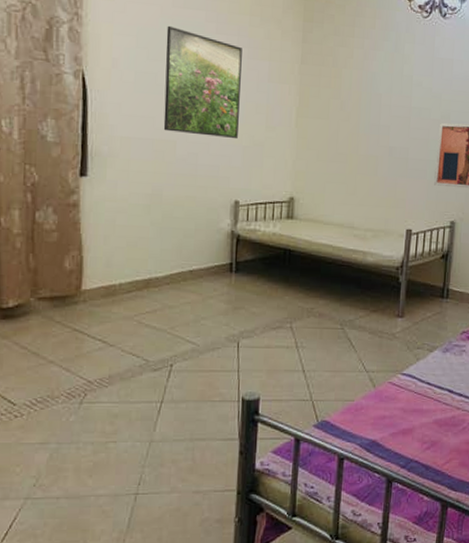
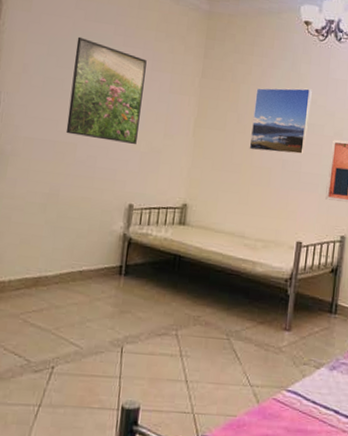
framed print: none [354,70,417,140] -> present [249,87,312,154]

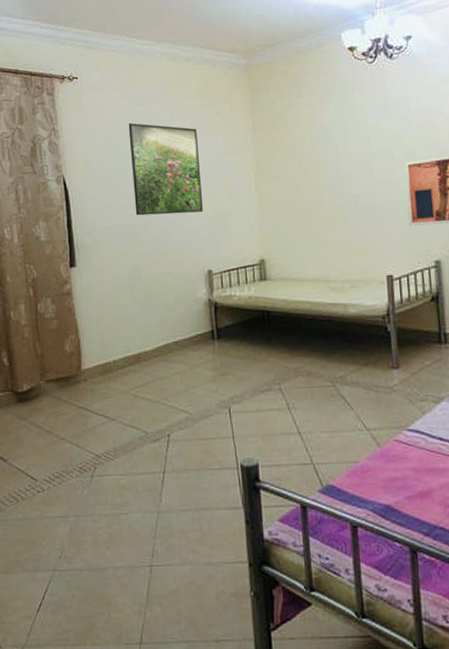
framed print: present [249,87,312,154] -> none [311,115,376,192]

